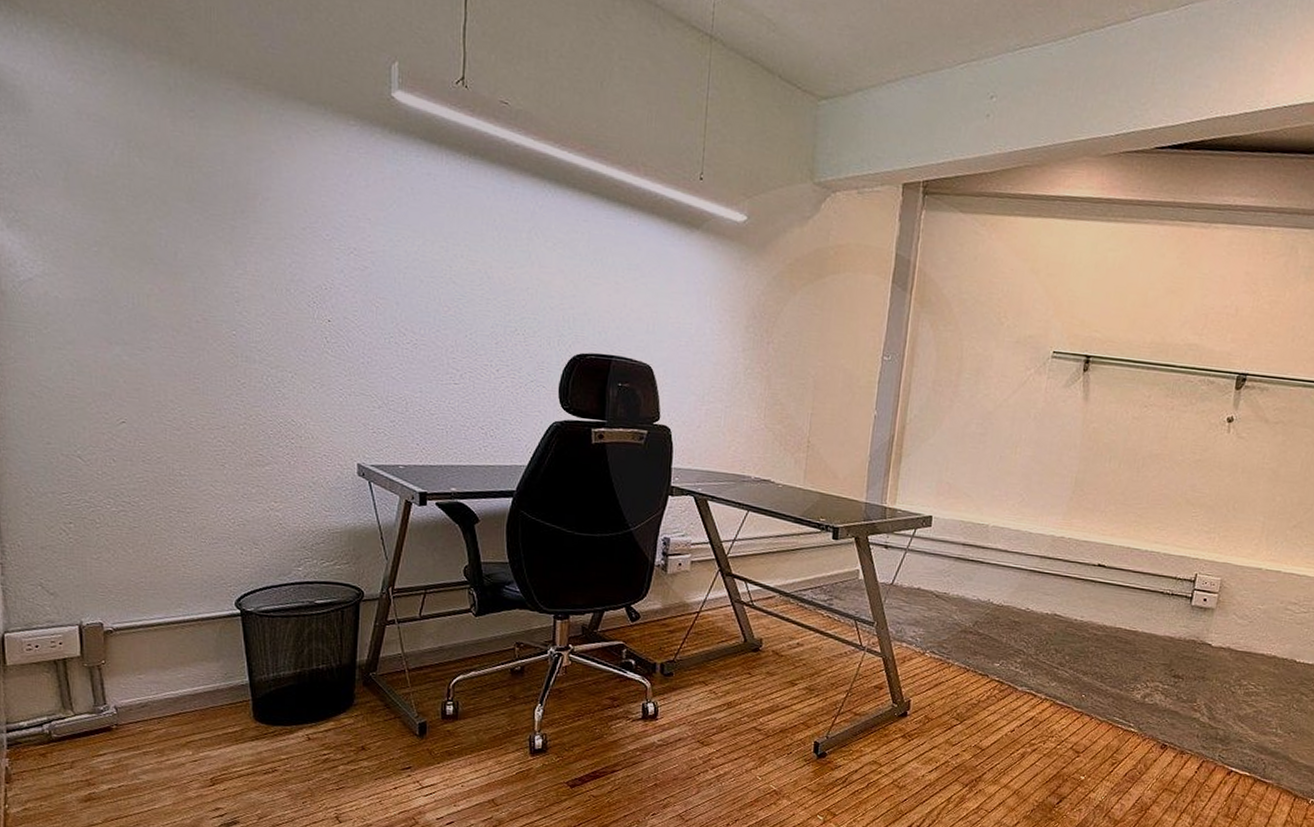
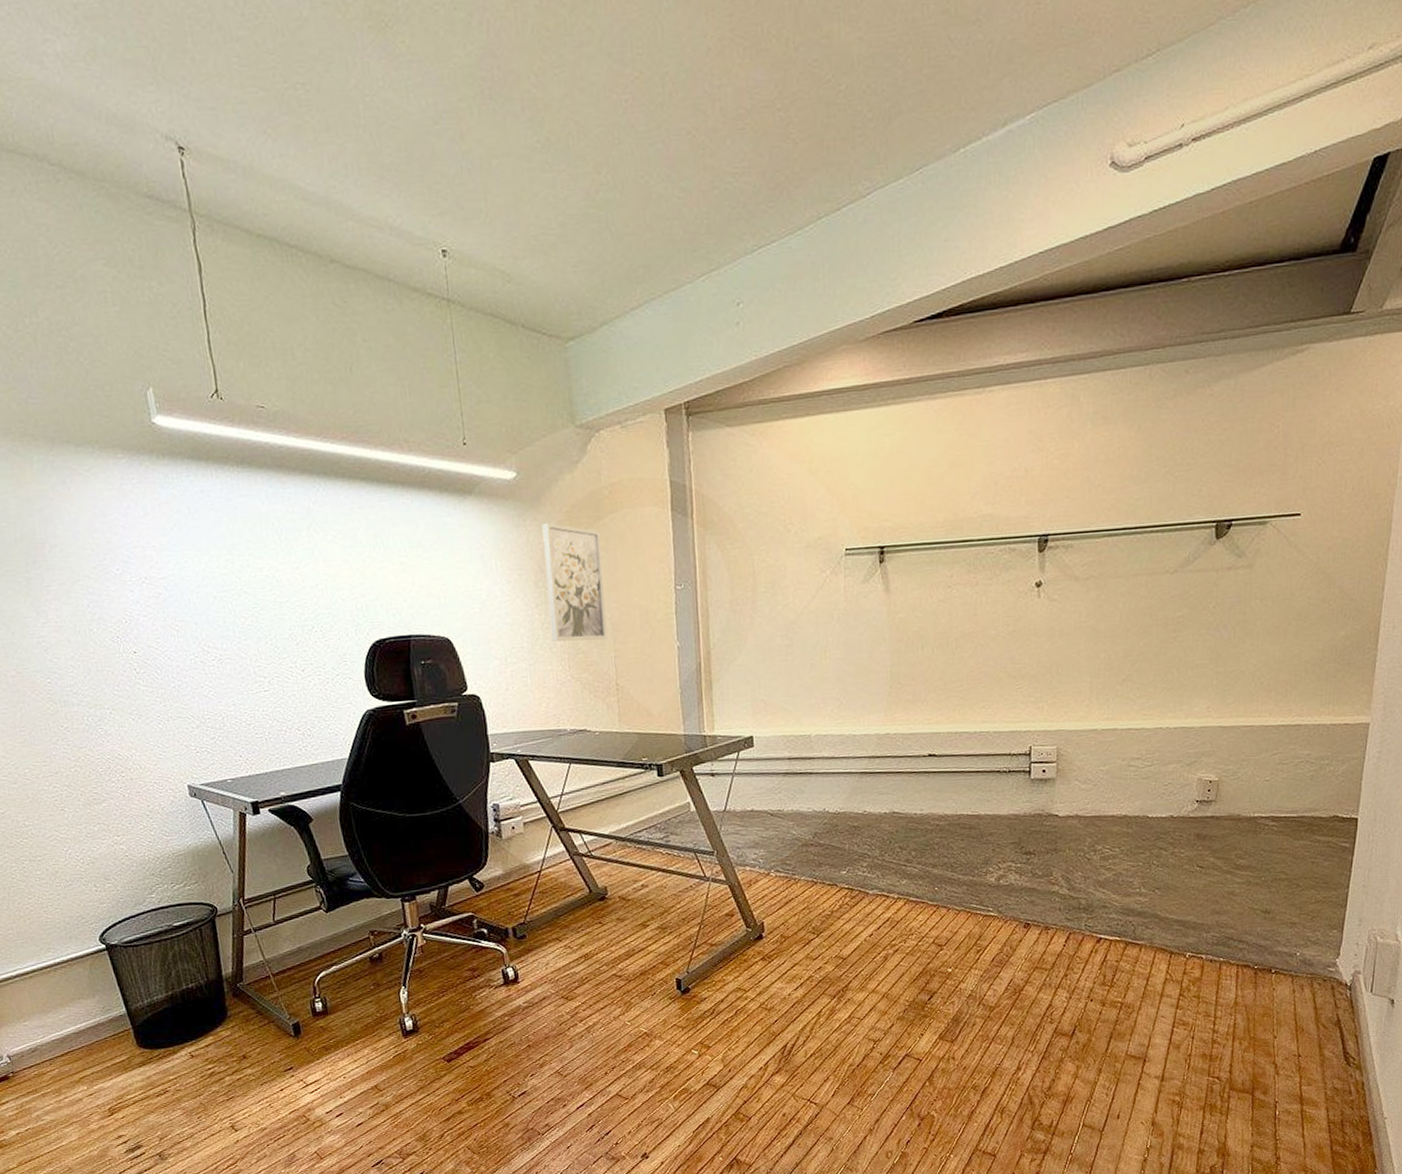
wall art: none [752,271,819,396] -> present [542,523,608,642]

